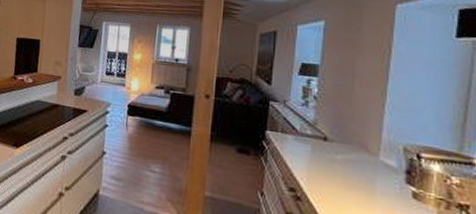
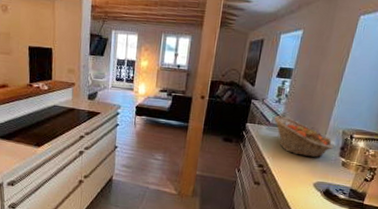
fruit basket: none [303,122,395,183] -> present [274,115,334,158]

